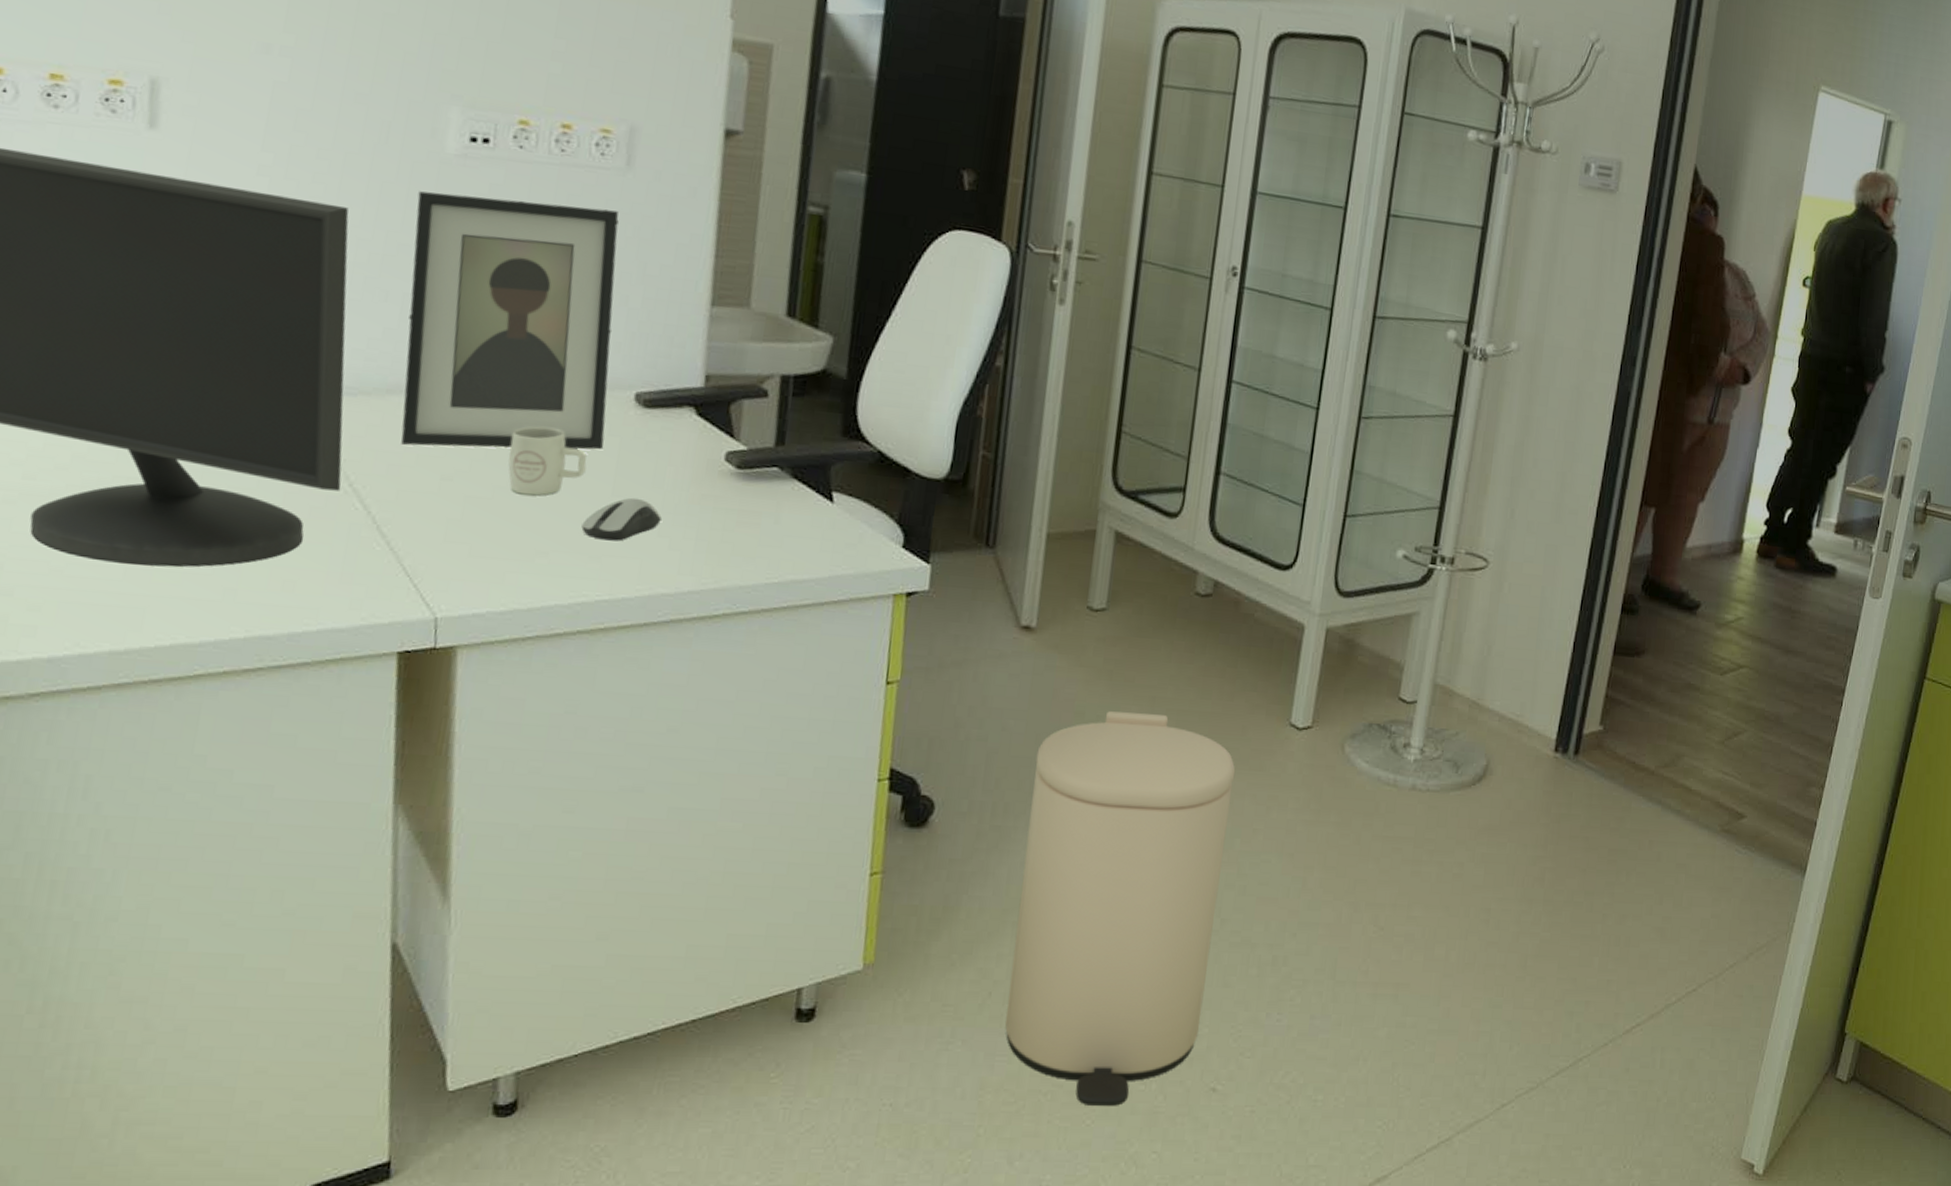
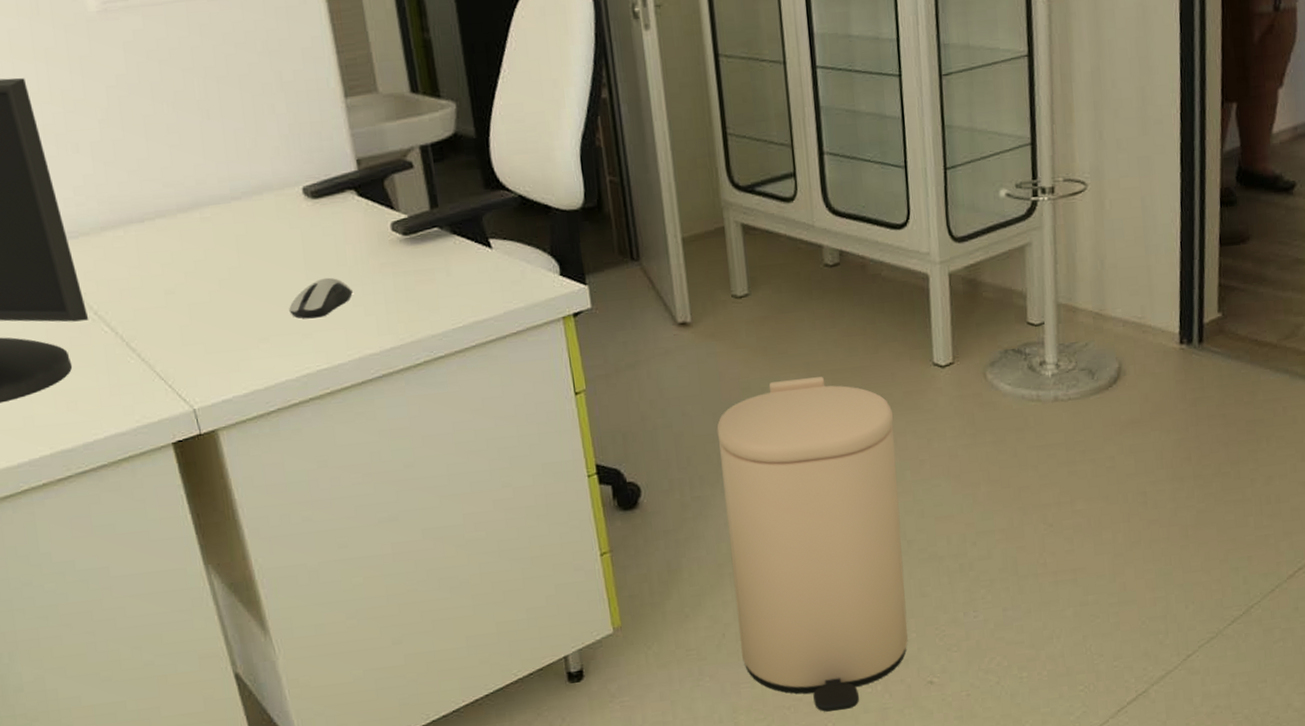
picture frame: present [401,191,619,450] -> none [77,31,289,271]
mug: present [508,426,587,496] -> none [211,231,280,294]

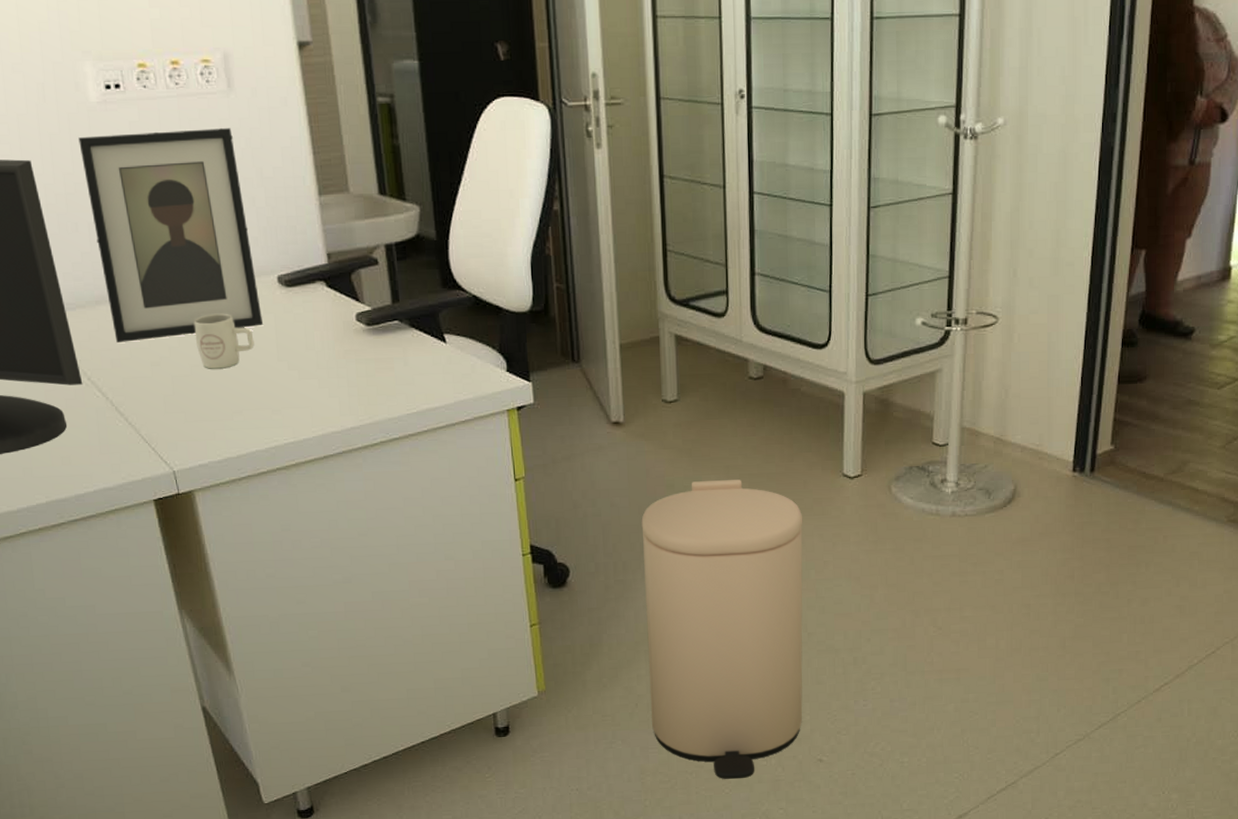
picture frame: none [77,31,289,271] -> present [78,128,264,342]
mug: none [211,231,280,294] -> present [193,313,254,369]
computer mouse: present [289,277,353,319] -> none [261,360,319,396]

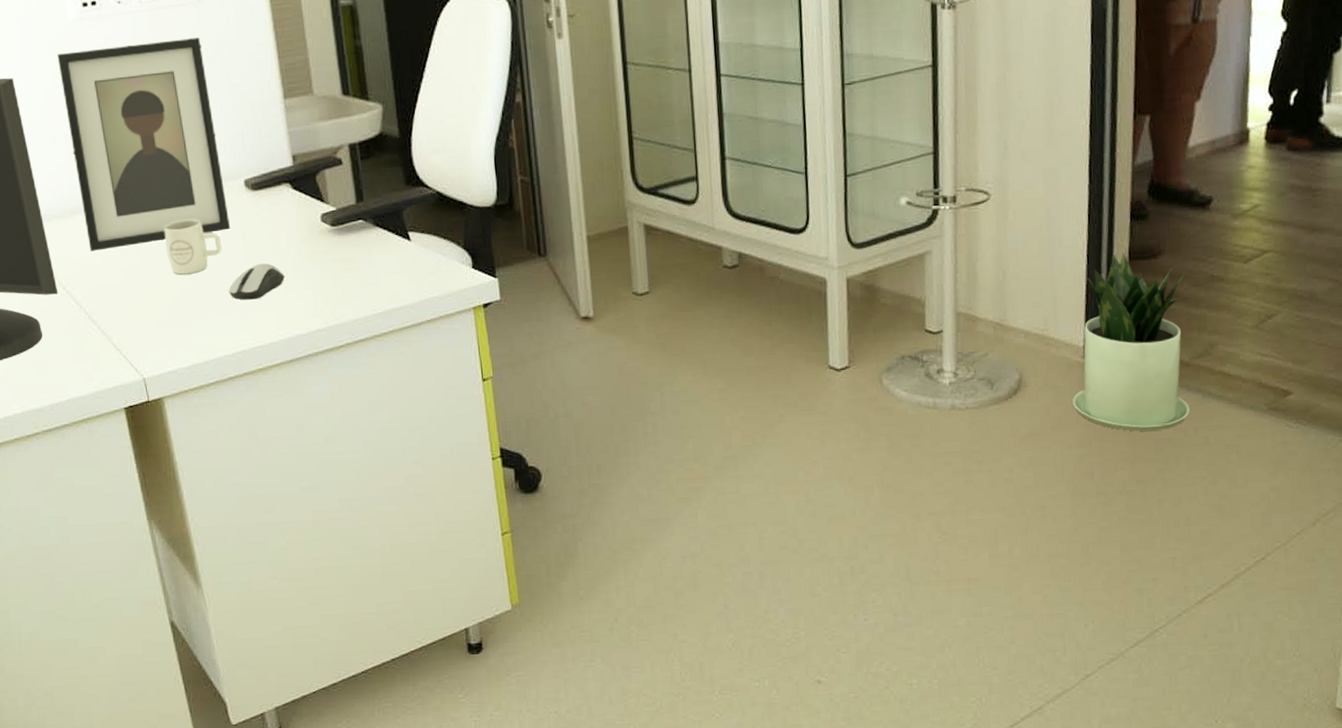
computer mouse: none [261,360,319,396] -> present [229,263,285,300]
pedal bin: present [641,479,803,779] -> none [615,374,797,702]
planter: none [1060,377,1165,539] -> present [1073,253,1190,431]

